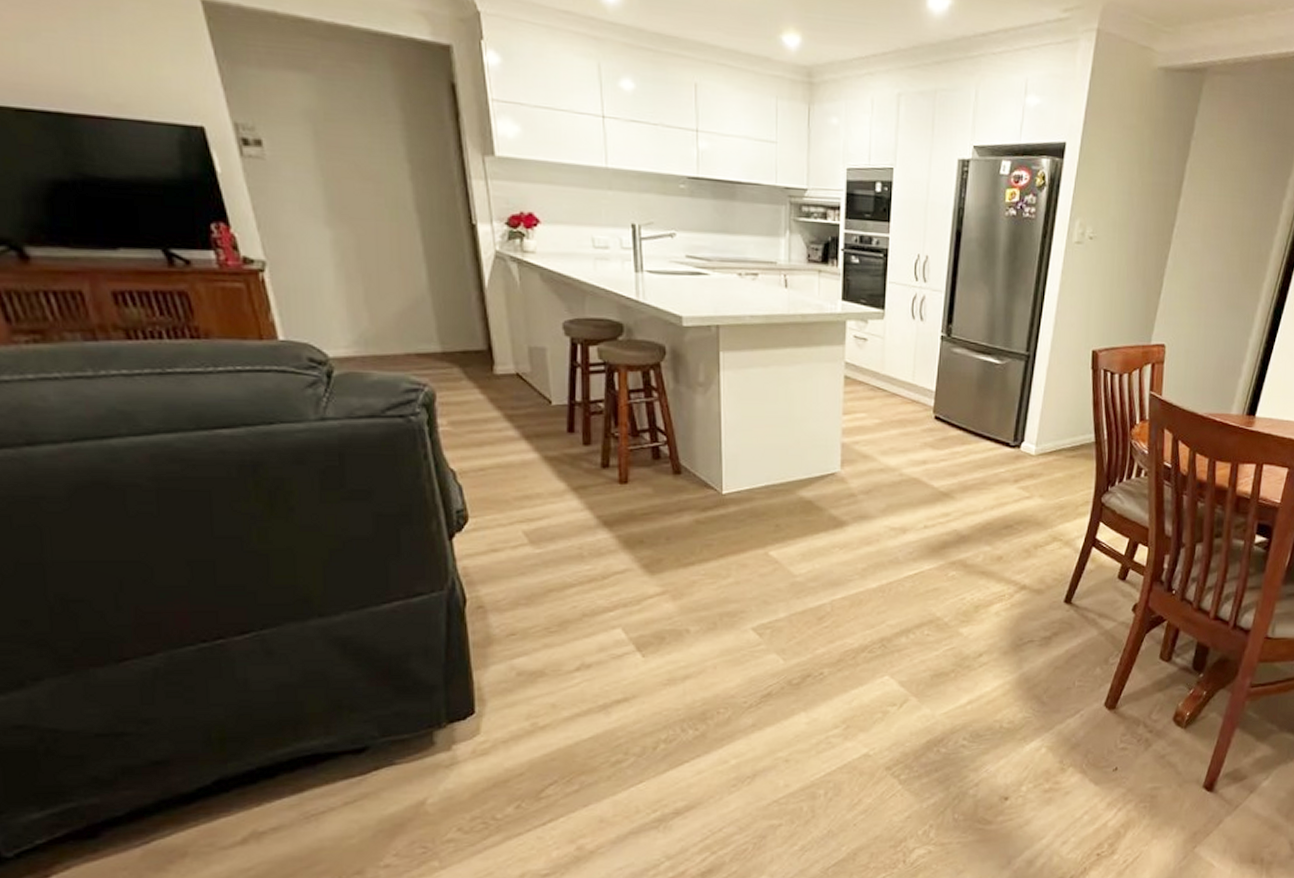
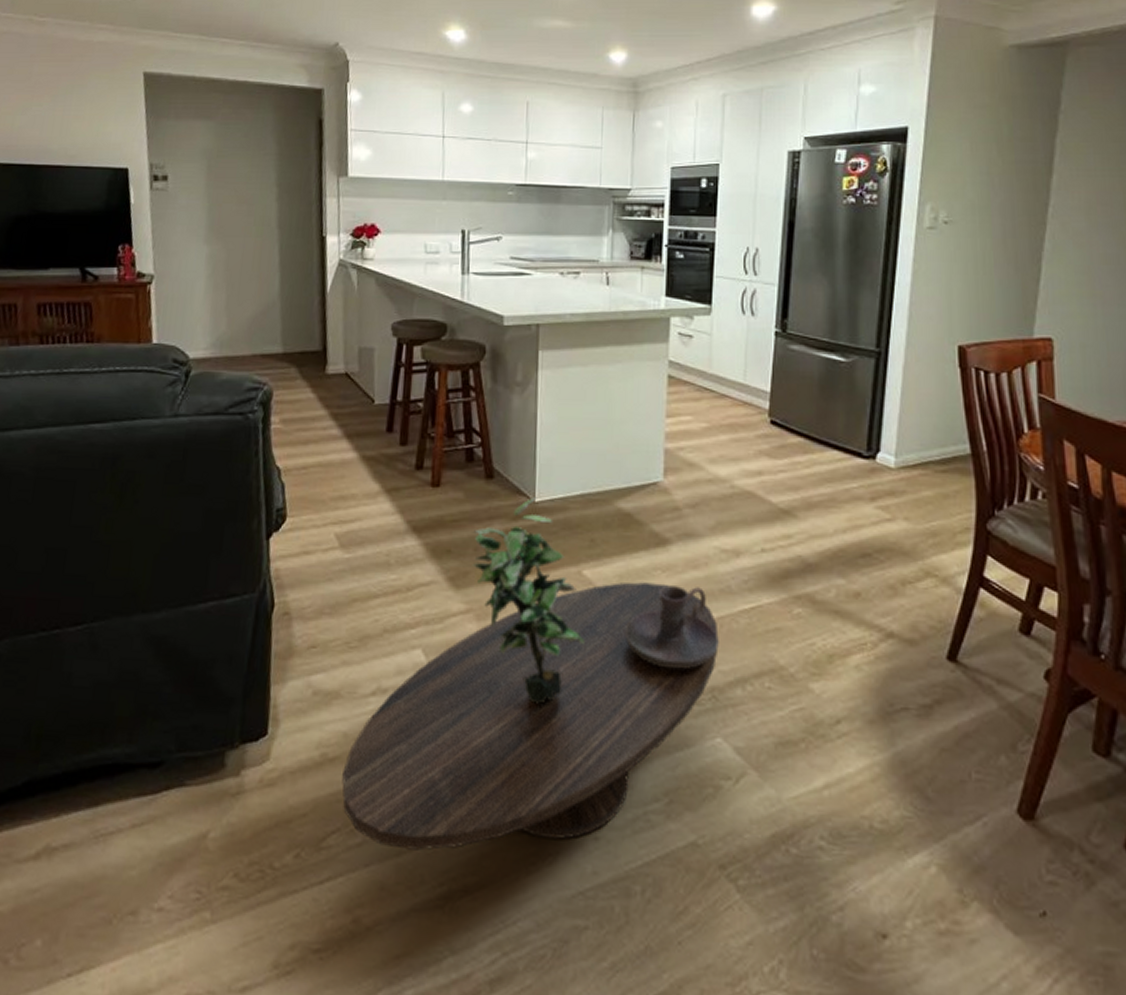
coffee table: none [554,559,888,789] -> present [341,582,719,851]
potted plant: none [663,490,772,664] -> present [472,497,584,704]
candle holder: none [807,560,888,627] -> present [624,585,719,669]

